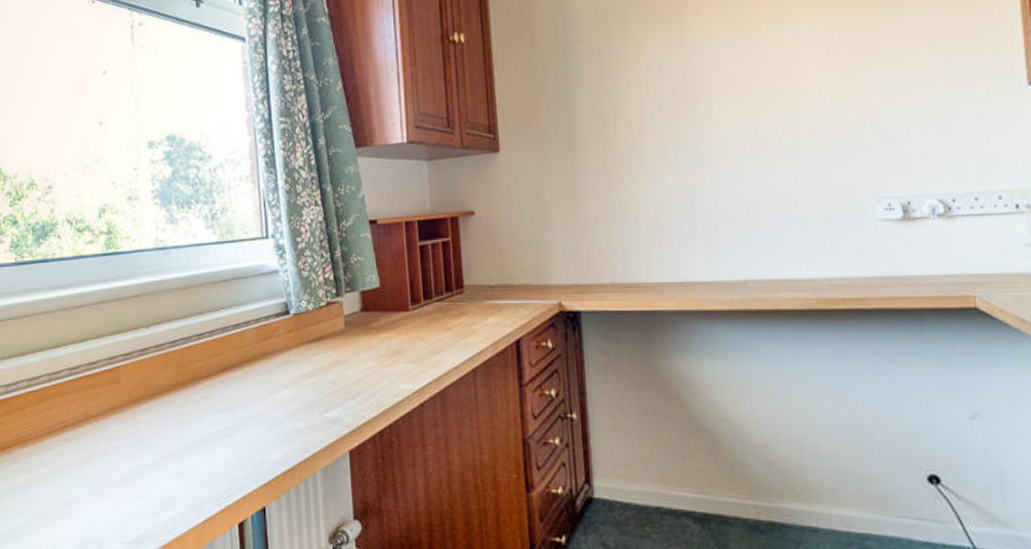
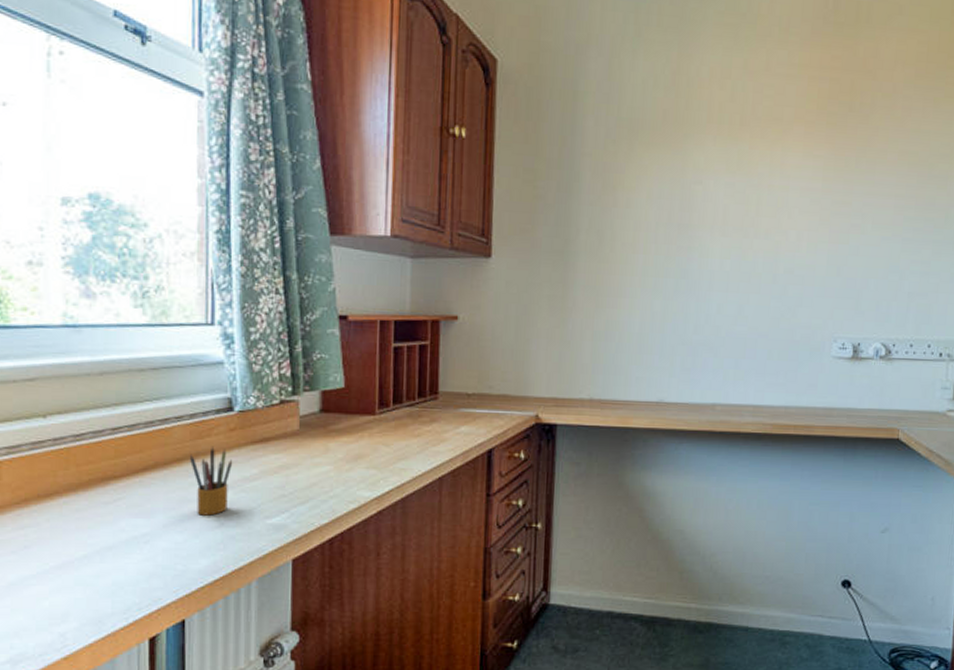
pencil box: none [257,347,293,411] -> present [189,446,233,516]

